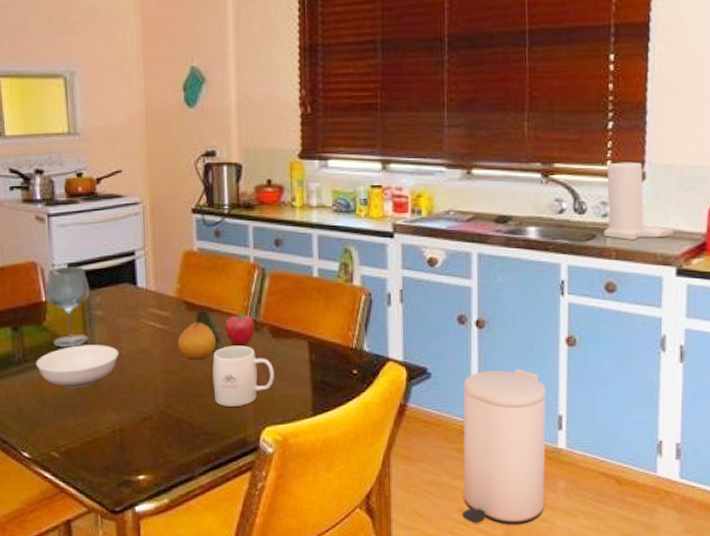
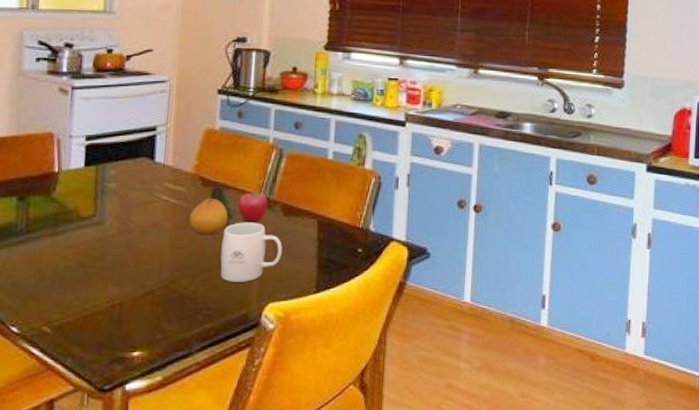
bowl: present [35,345,119,388] -> none [38,217,129,261]
wine glass: present [45,266,90,348] -> none [58,138,106,219]
pedal bin: present [462,369,547,524] -> none [450,251,533,399]
paper towel: present [604,162,675,240] -> none [588,71,647,139]

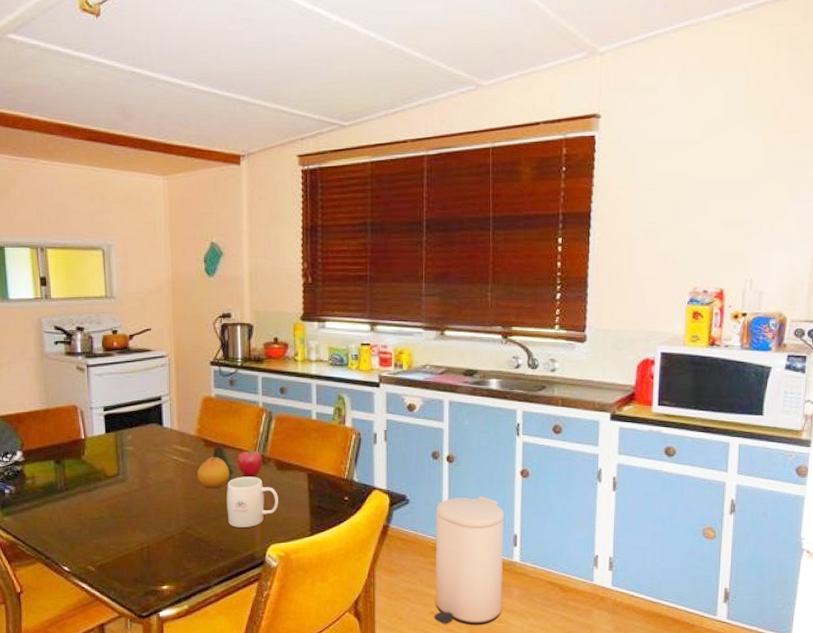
pedal bin: none [450,251,533,399] -> present [434,496,504,625]

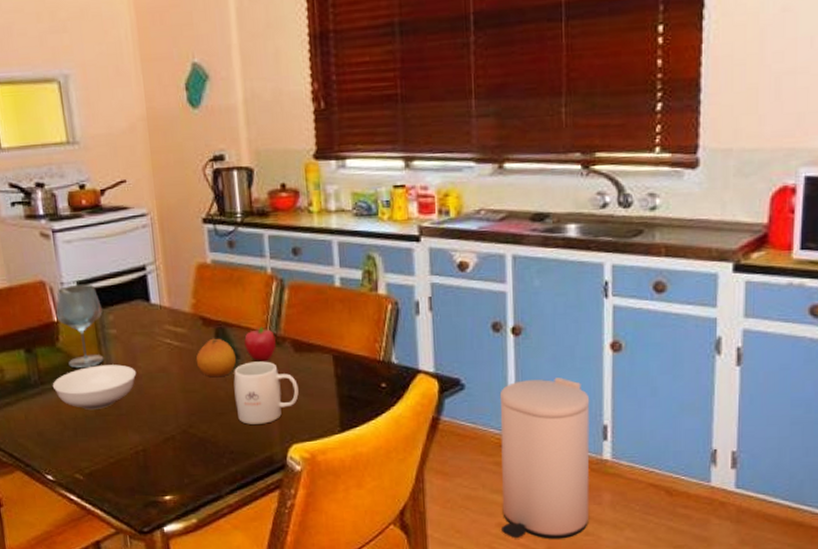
bowl: none [75,475,147,512] -> present [52,364,137,410]
wine glass: none [84,409,123,478] -> present [55,284,104,369]

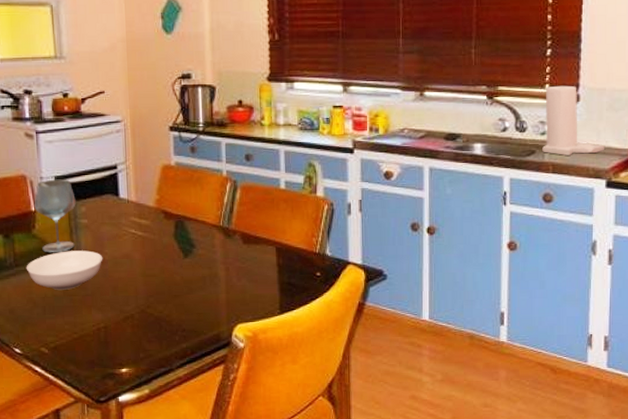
fruit: present [196,338,237,378] -> none [156,229,193,264]
mug: present [233,361,299,424] -> none [189,251,245,306]
fruit: present [243,326,276,361] -> none [199,221,227,251]
pedal bin: present [499,377,590,538] -> none [414,271,490,409]
paper towel: none [652,147,732,235] -> present [542,85,605,155]

